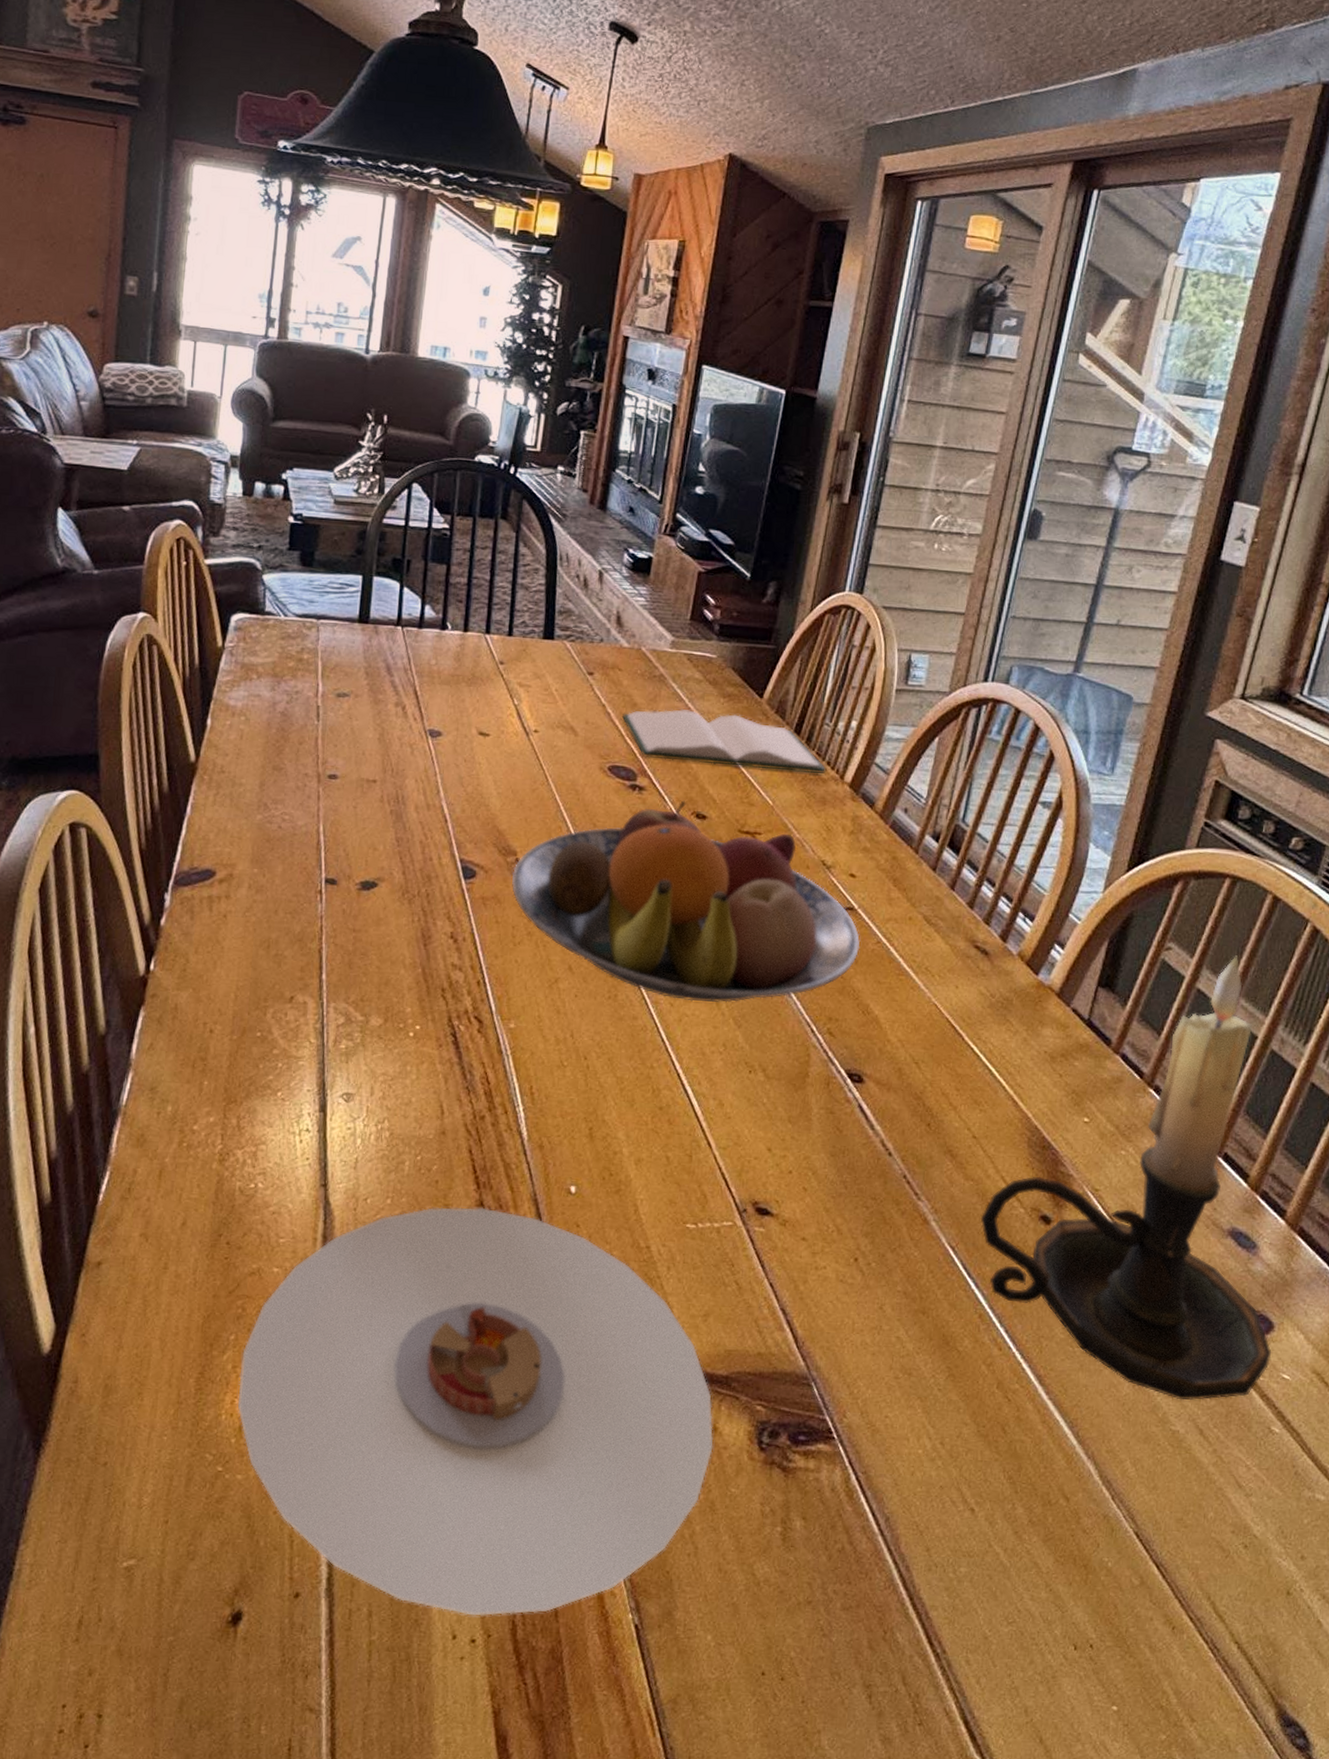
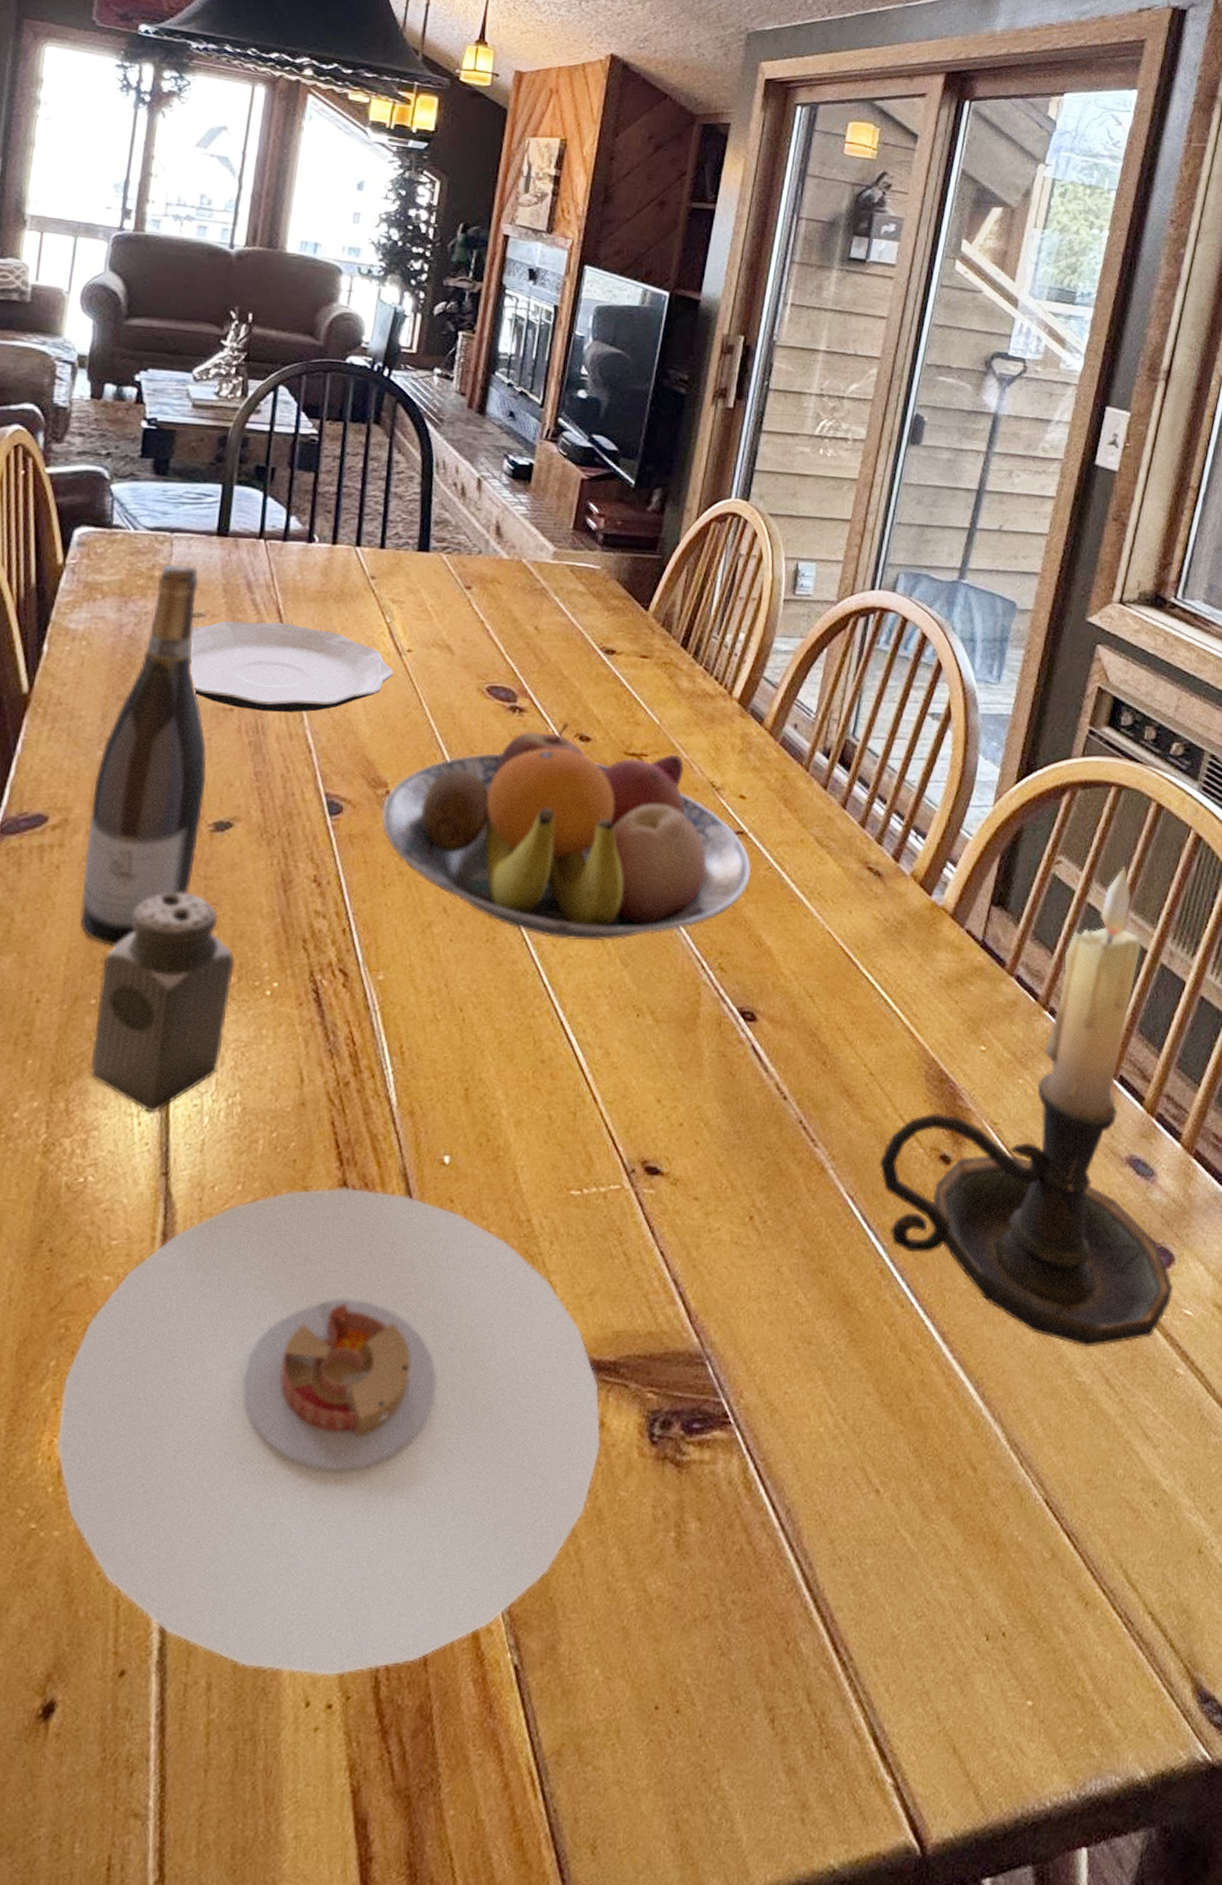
wine bottle: none [245,647,354,988] -> present [80,563,207,947]
salt shaker: none [257,942,381,1133] -> present [89,891,235,1113]
plate: none [336,700,522,785] -> present [190,621,394,713]
hardback book: present [622,708,827,774] -> none [502,623,715,690]

